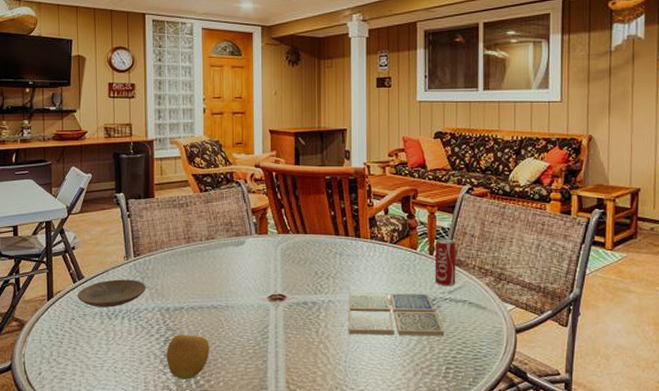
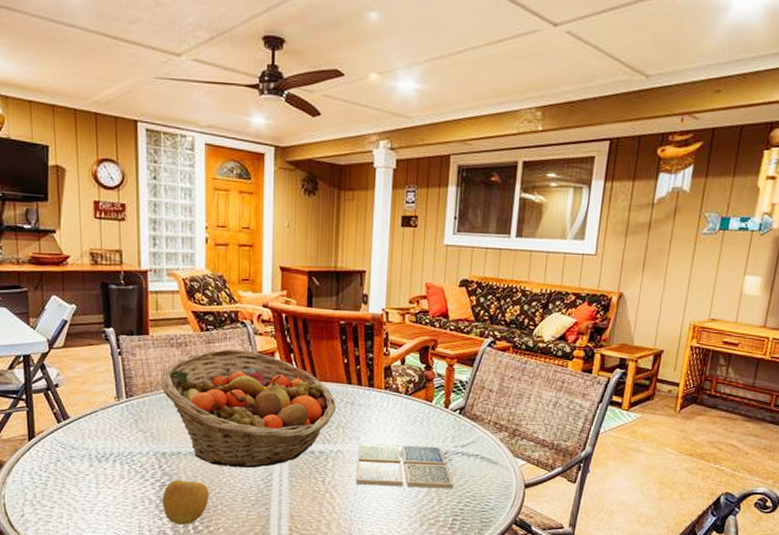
plate: present [77,279,146,307] -> none [62,421,140,450]
fruit basket: none [164,206,325,321] -> present [160,348,336,468]
beverage can: present [434,238,456,286] -> none [448,392,473,440]

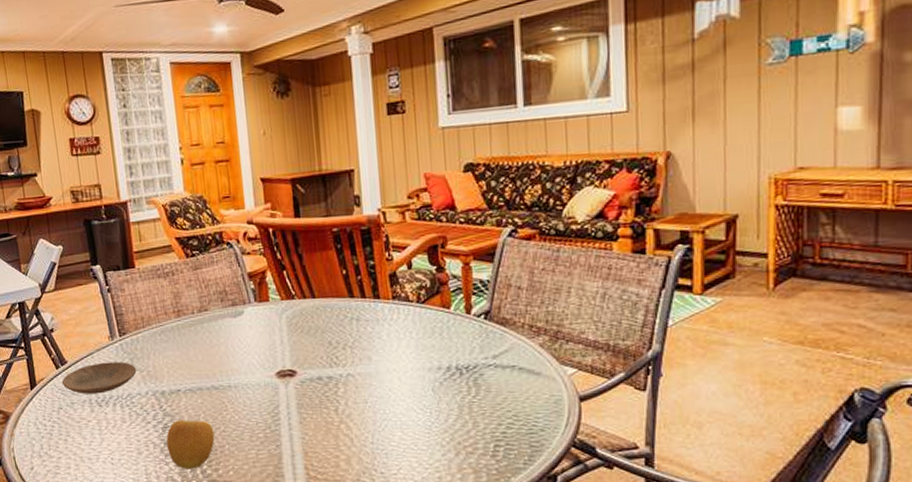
plate: none [62,421,140,450] -> present [61,361,137,394]
fruit basket: present [160,348,336,468] -> none [150,272,340,403]
drink coaster: present [357,443,454,489] -> none [370,360,490,411]

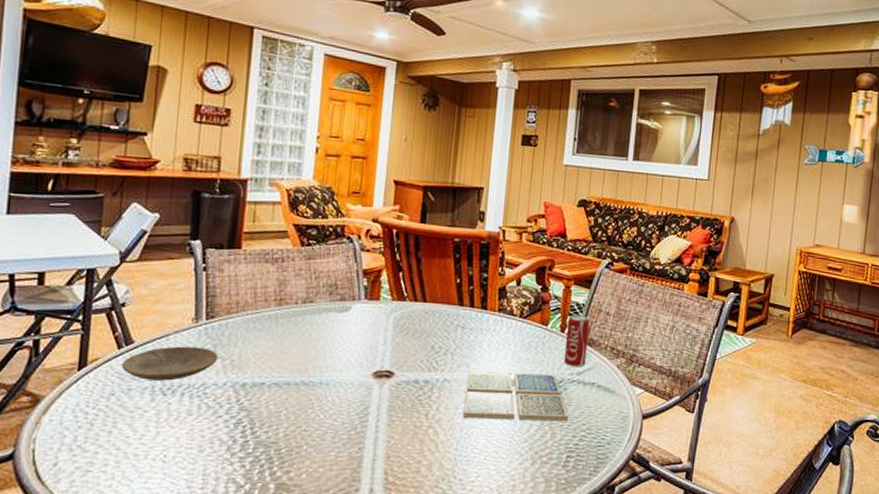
apple: present [166,420,215,469] -> none [235,416,294,471]
drink coaster: none [370,360,490,411] -> present [464,371,568,422]
beverage can: none [473,293,501,350] -> present [563,315,590,367]

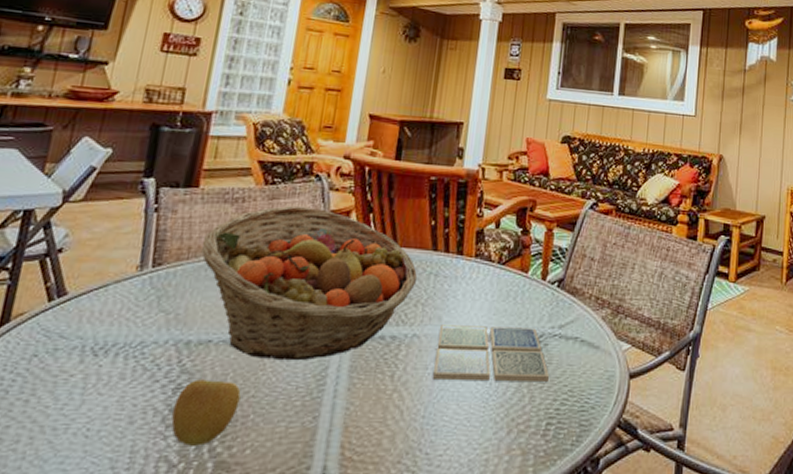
plate: present [121,346,218,381] -> none [49,298,162,339]
apple: none [235,416,294,471] -> present [171,379,241,446]
fruit basket: none [248,265,445,401] -> present [201,206,417,361]
beverage can: present [563,315,590,367] -> none [544,260,573,320]

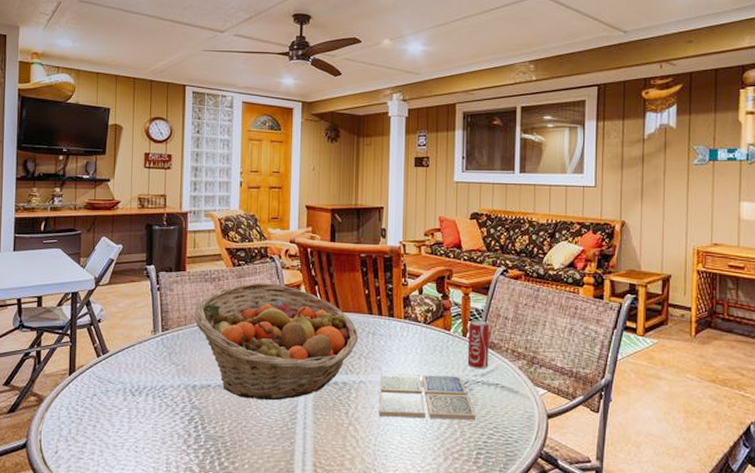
apple: present [171,379,241,446] -> none [191,413,236,461]
beverage can: none [544,260,573,320] -> present [467,320,489,369]

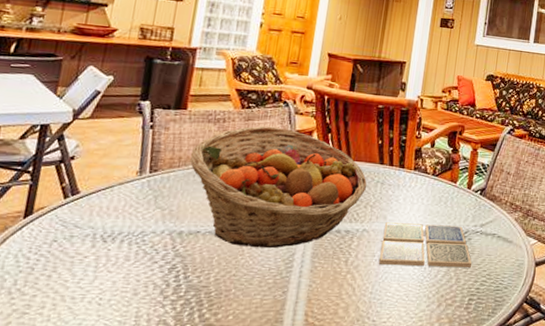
beverage can: present [467,320,489,369] -> none [469,174,493,220]

